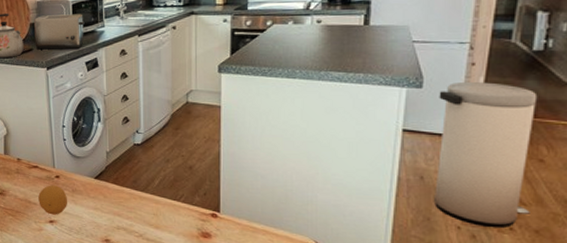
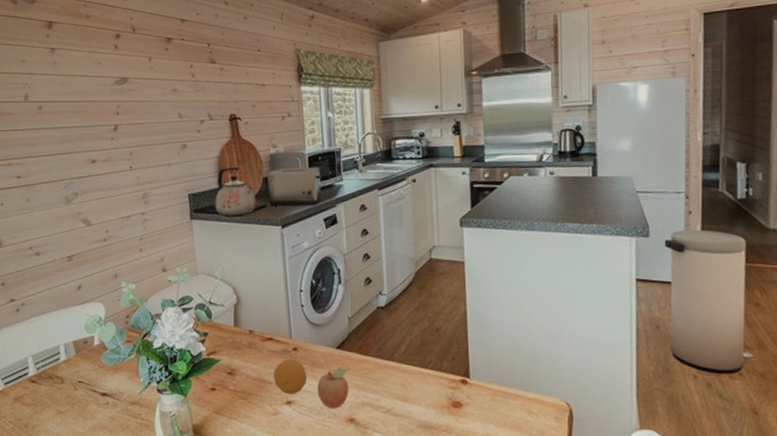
fruit: none [77,194,106,230] -> present [317,367,349,409]

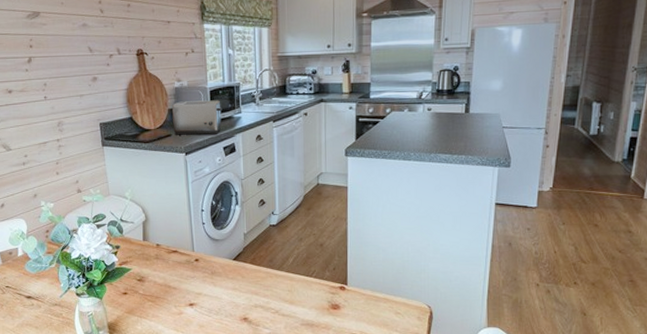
kettle: present [215,167,256,217] -> none [124,99,162,144]
fruit: present [274,359,308,395] -> none [178,269,208,298]
fruit: present [317,367,349,409] -> none [216,275,244,310]
pedal bin: present [664,230,755,375] -> none [520,161,593,283]

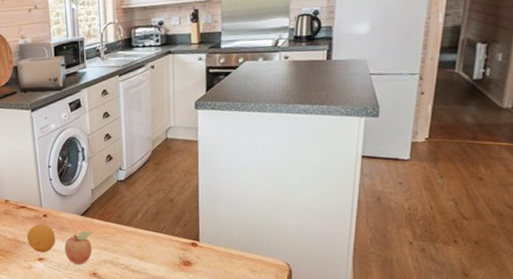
fruit: none [178,269,208,298] -> present [27,224,56,253]
fruit: none [216,275,244,310] -> present [64,231,92,265]

